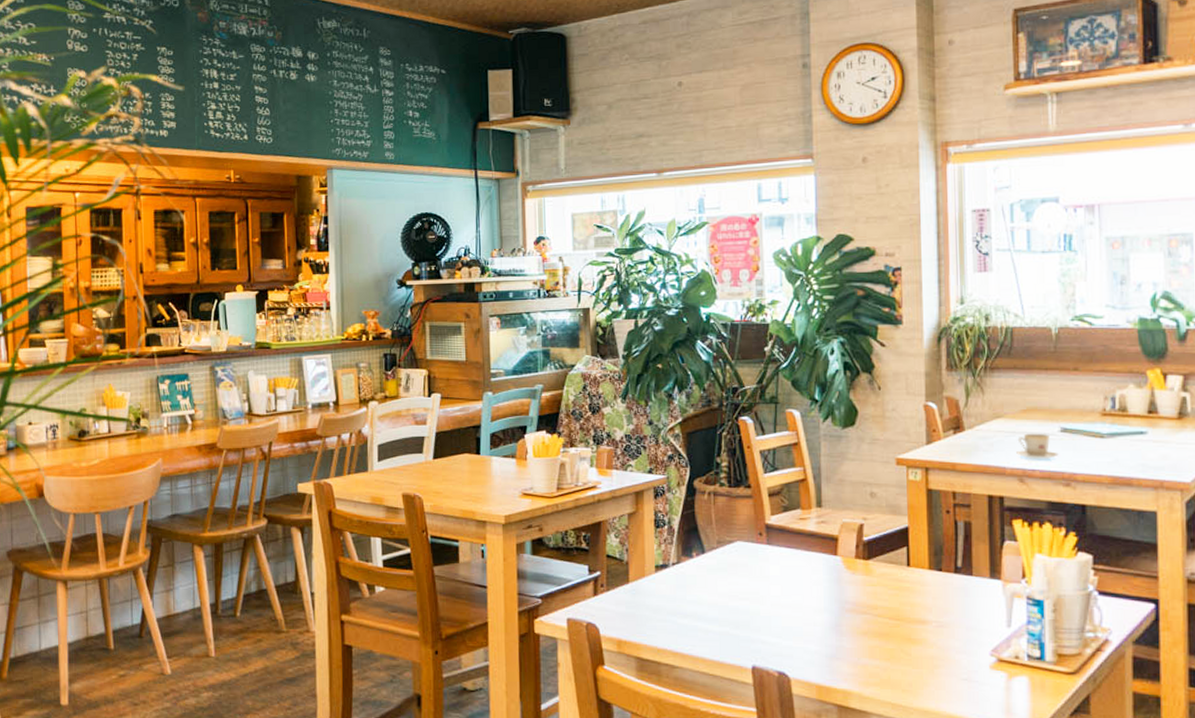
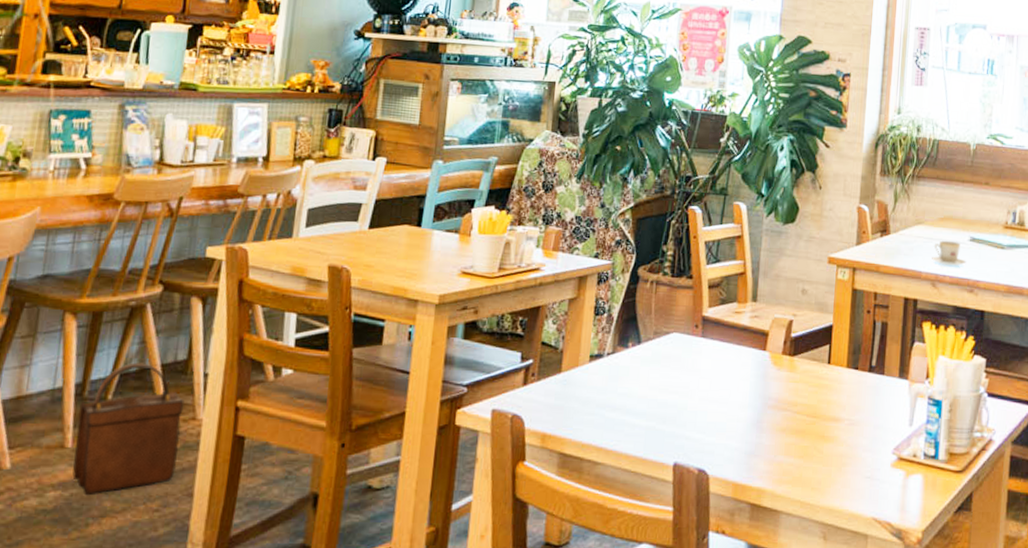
handbag: none [216,585,299,695] -> present [72,362,185,494]

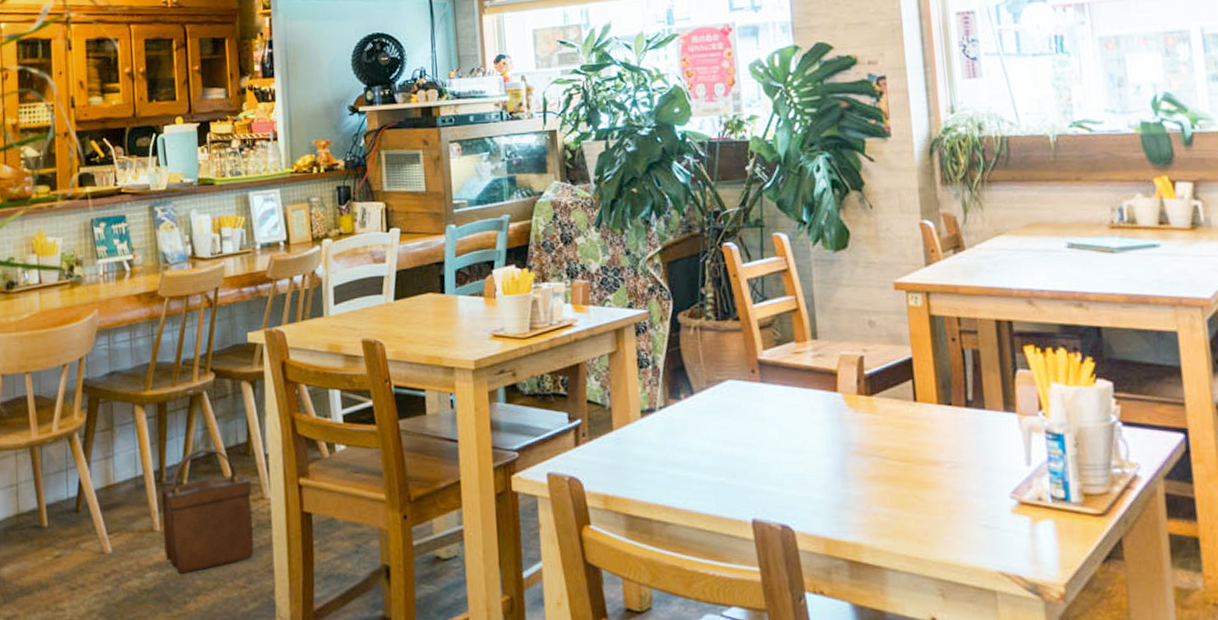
teacup: present [932,240,966,267] -> none [1022,250,1068,280]

